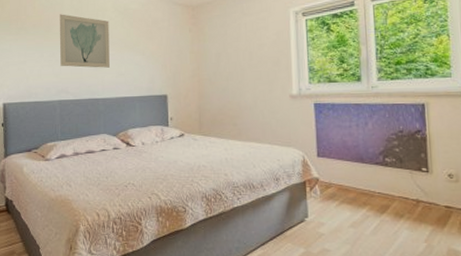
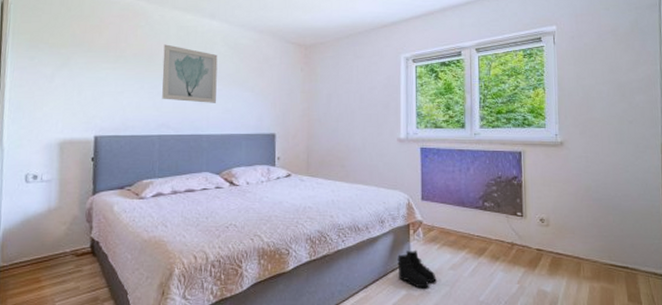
boots: none [294,207,336,246] -> present [397,249,437,288]

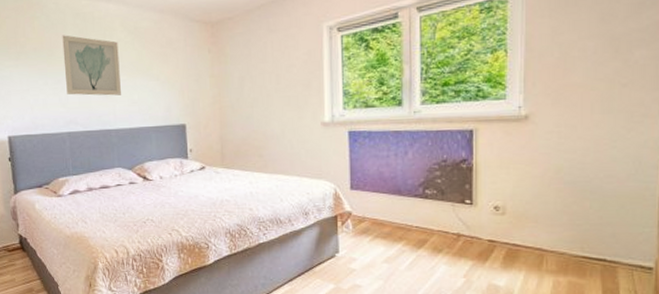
boots: present [397,249,437,288] -> none [324,242,368,282]

